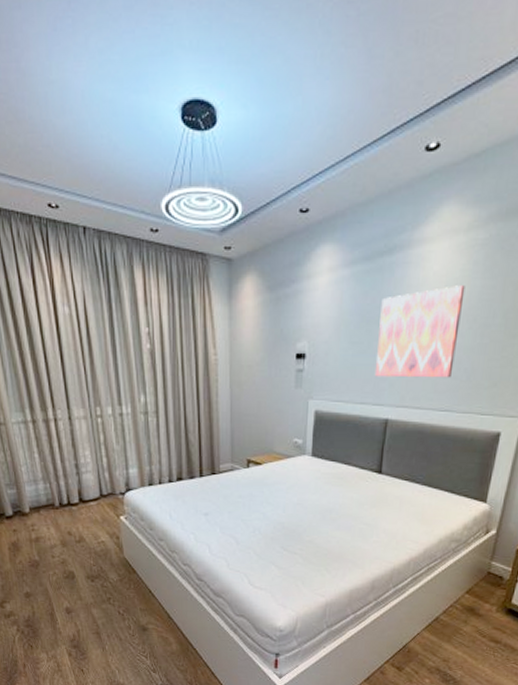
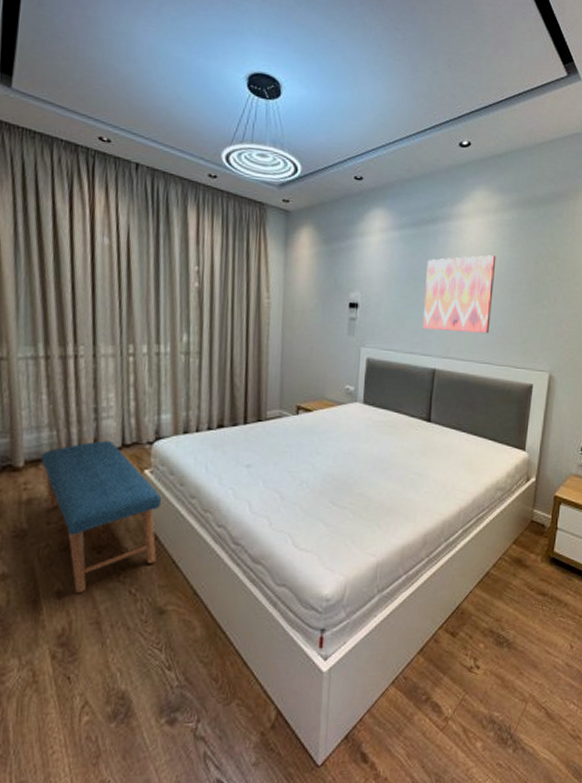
bench: none [40,491,137,611] -> present [40,440,162,594]

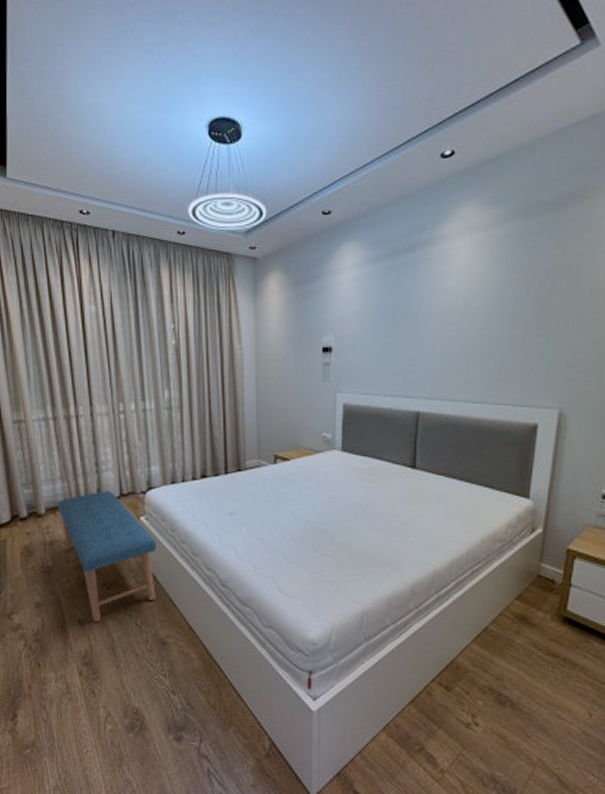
wall art: present [422,255,496,334] -> none [403,279,489,370]

